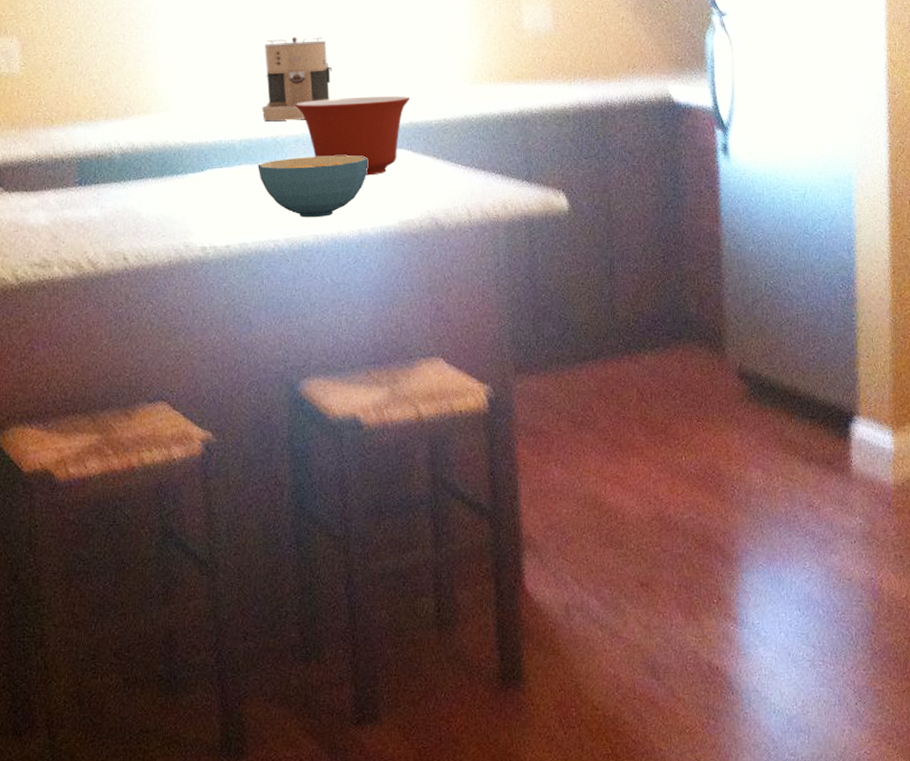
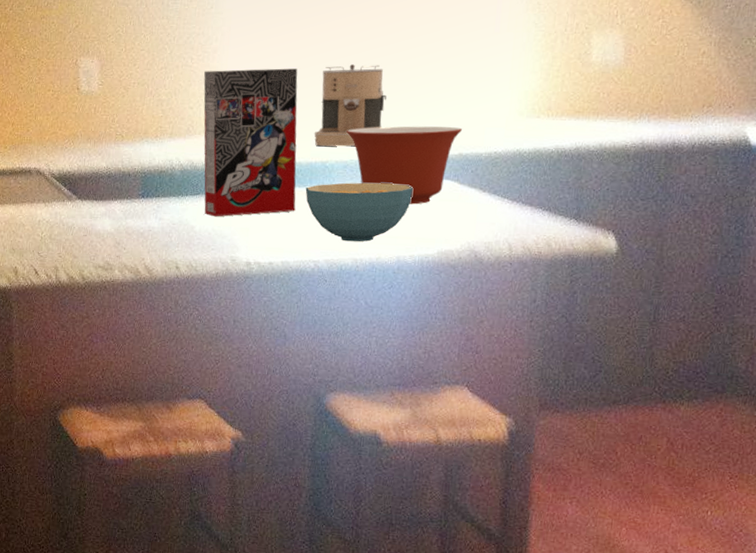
cereal box: none [139,43,249,201] -> present [203,68,298,217]

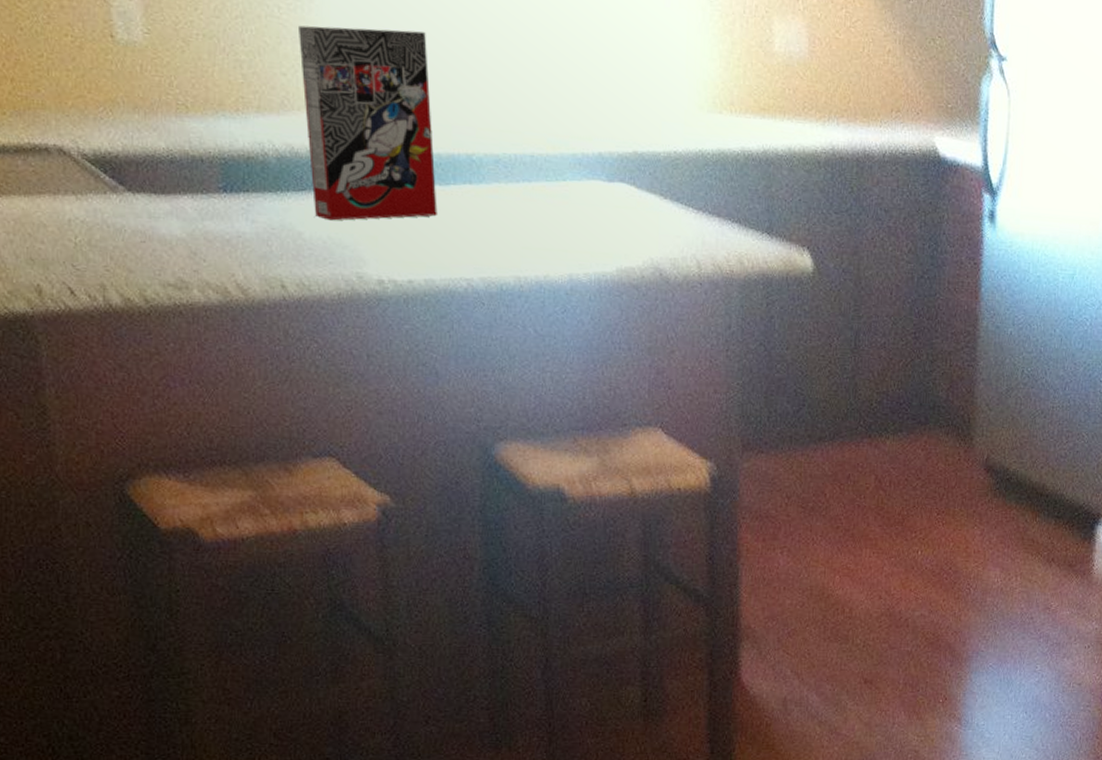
cereal bowl: present [305,182,413,242] -> none [448,181,582,256]
coffee maker: present [314,64,386,147] -> none [454,32,542,136]
mixing bowl: present [346,126,462,205] -> none [495,113,635,212]

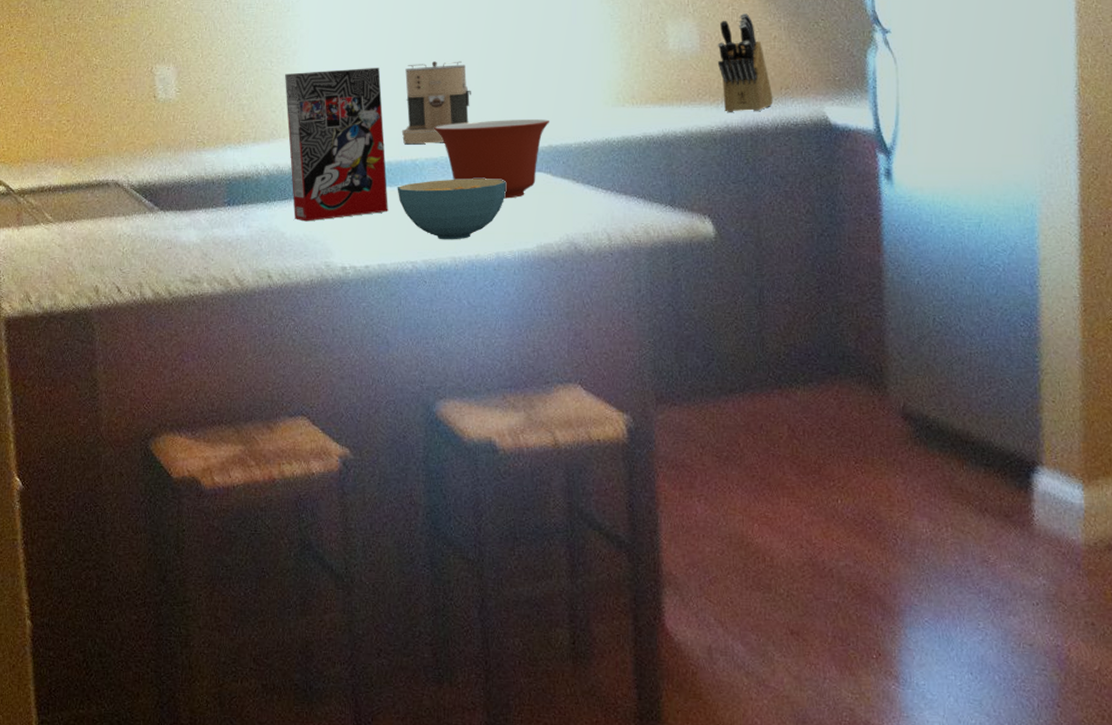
cereal bowl: none [448,181,582,256] -> present [397,179,506,240]
coffee maker: none [454,32,542,136] -> present [401,61,471,144]
mixing bowl: none [495,113,635,212] -> present [434,119,549,199]
knife block: none [826,19,883,134] -> present [717,14,773,113]

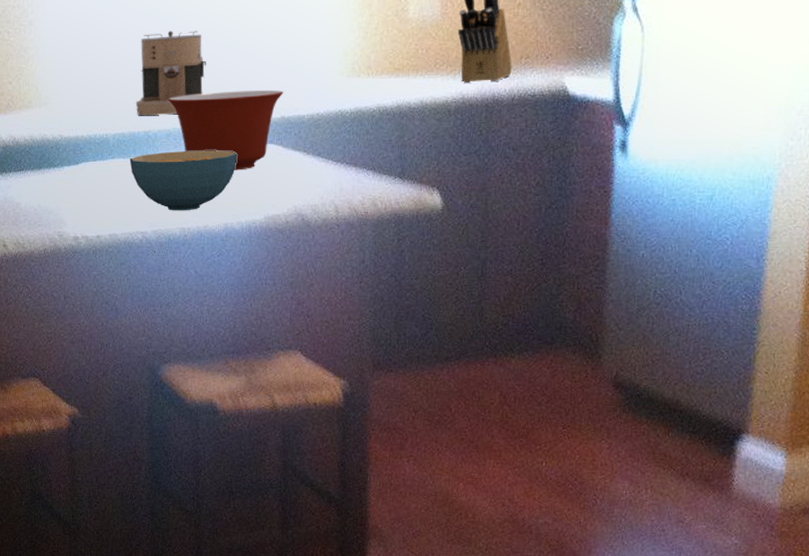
cereal box: present [285,68,388,222] -> none [21,38,121,193]

